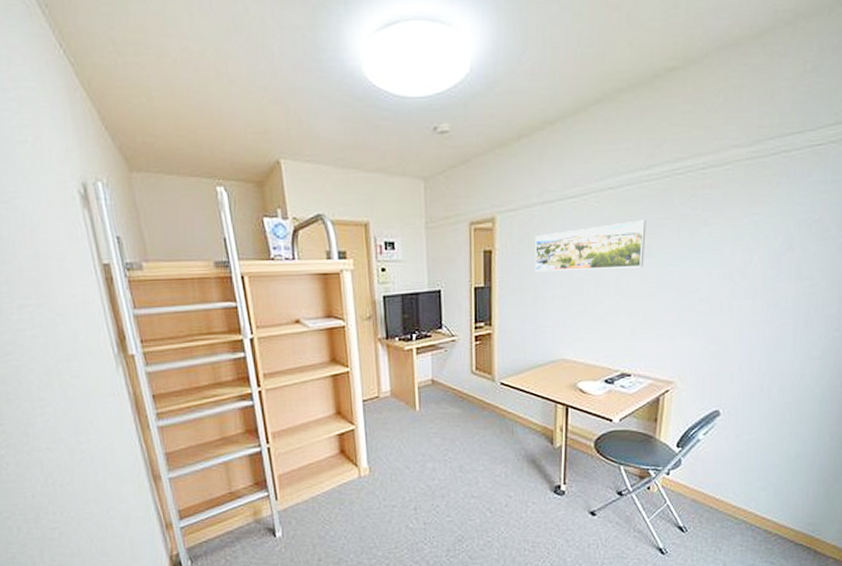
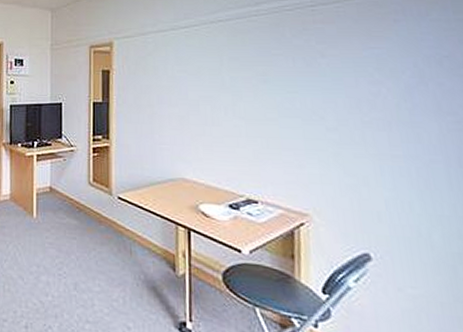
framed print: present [534,220,646,273] -> none [150,49,261,93]

